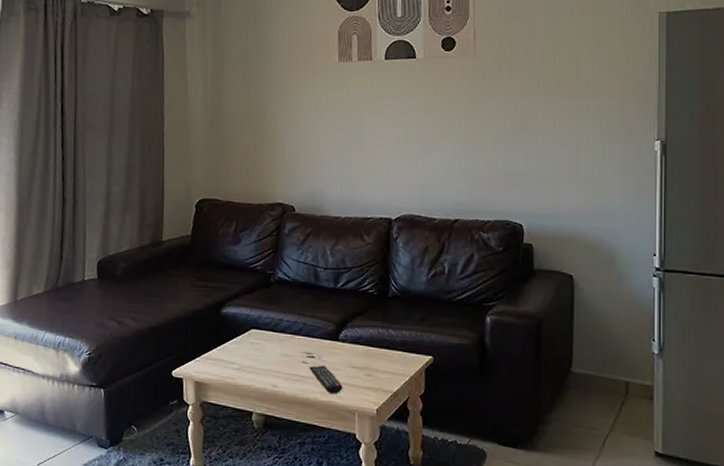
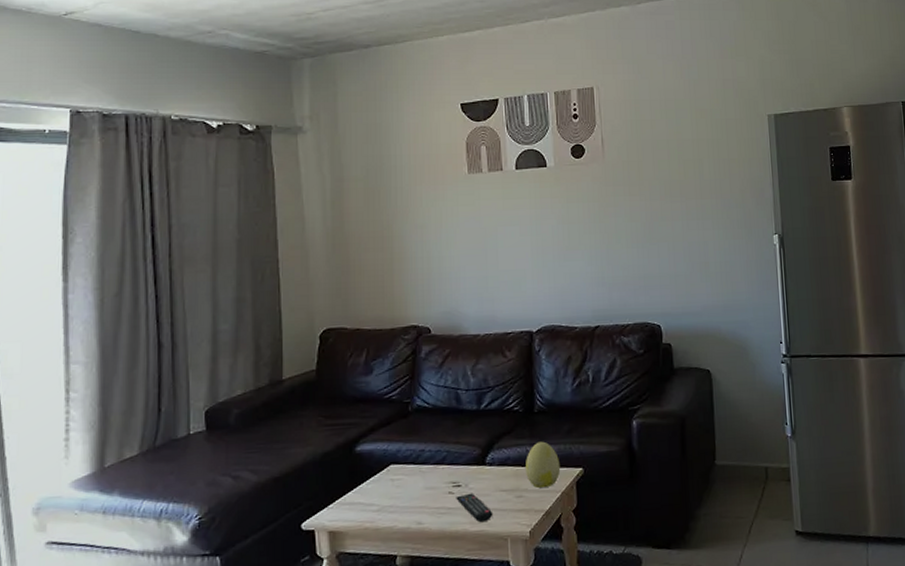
decorative egg: none [377,325,411,370] -> present [526,441,561,488]

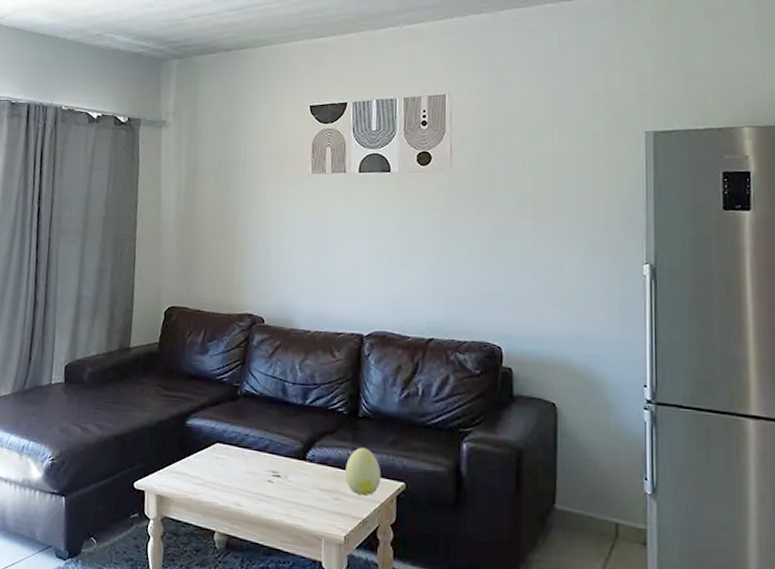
remote control: present [456,493,493,523] -> none [274,485,310,517]

